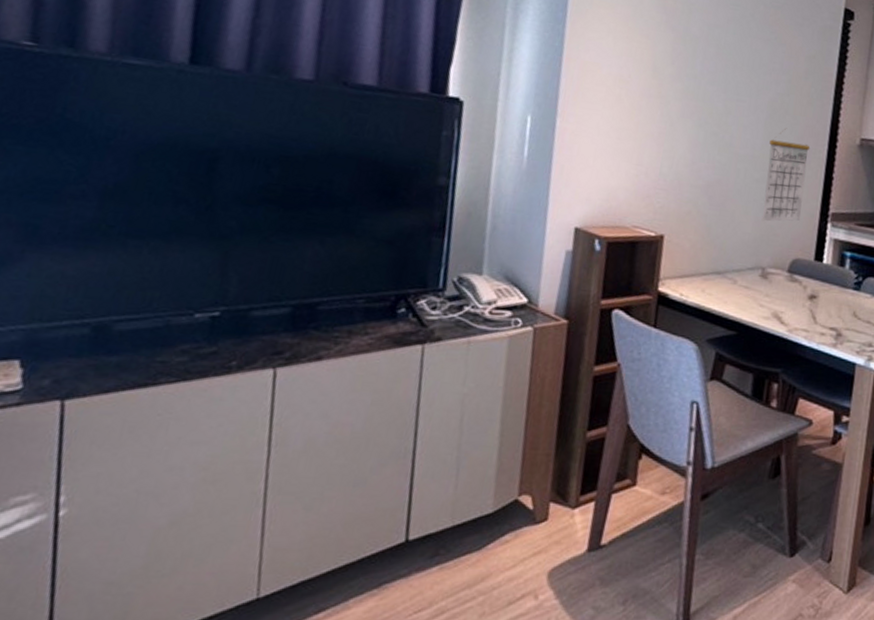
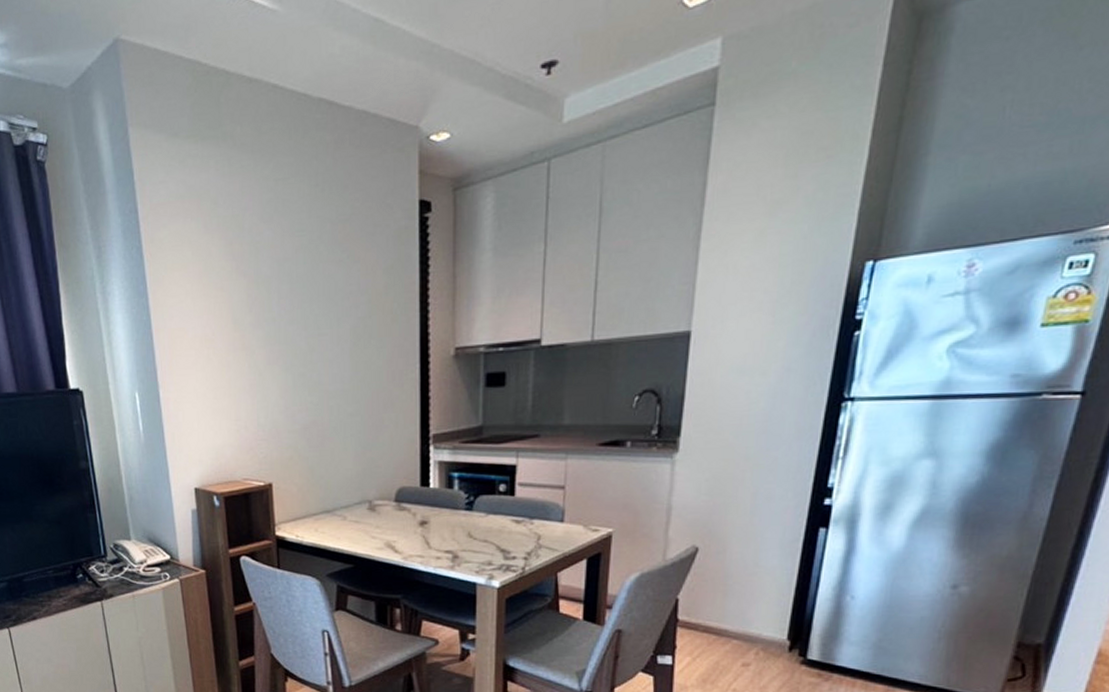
calendar: present [762,128,810,222] -> none [358,353,401,455]

